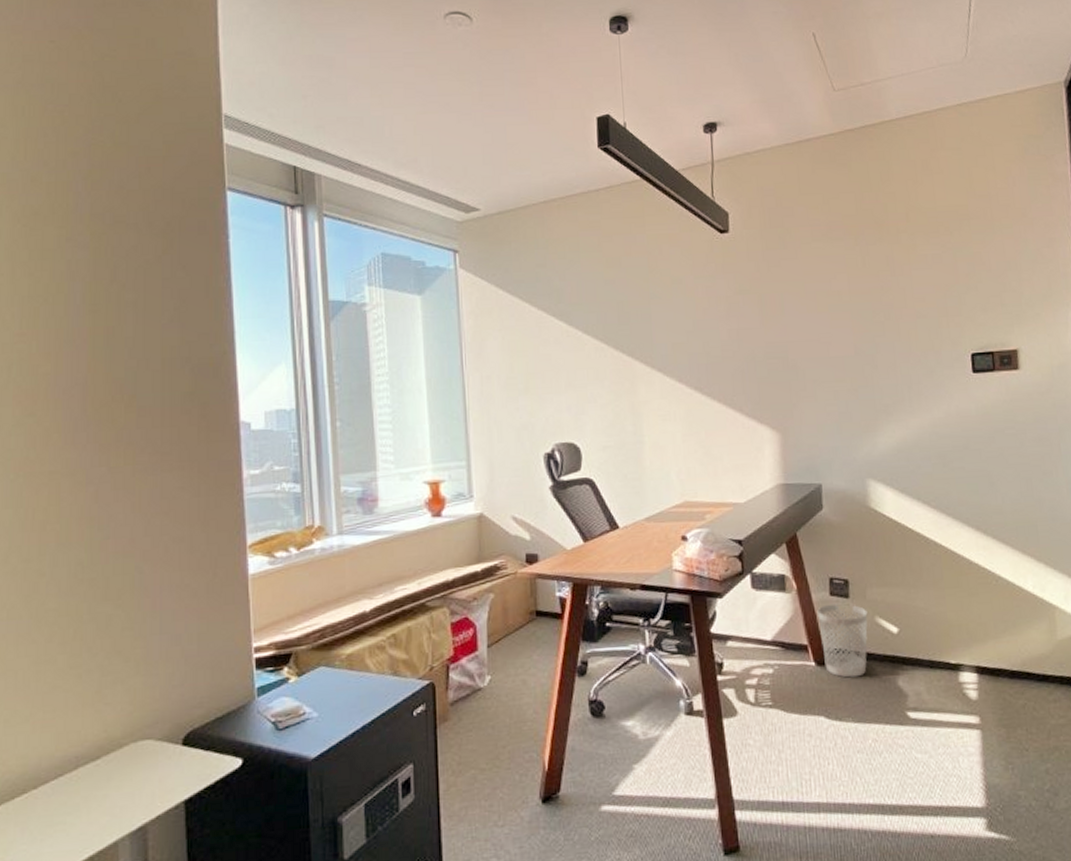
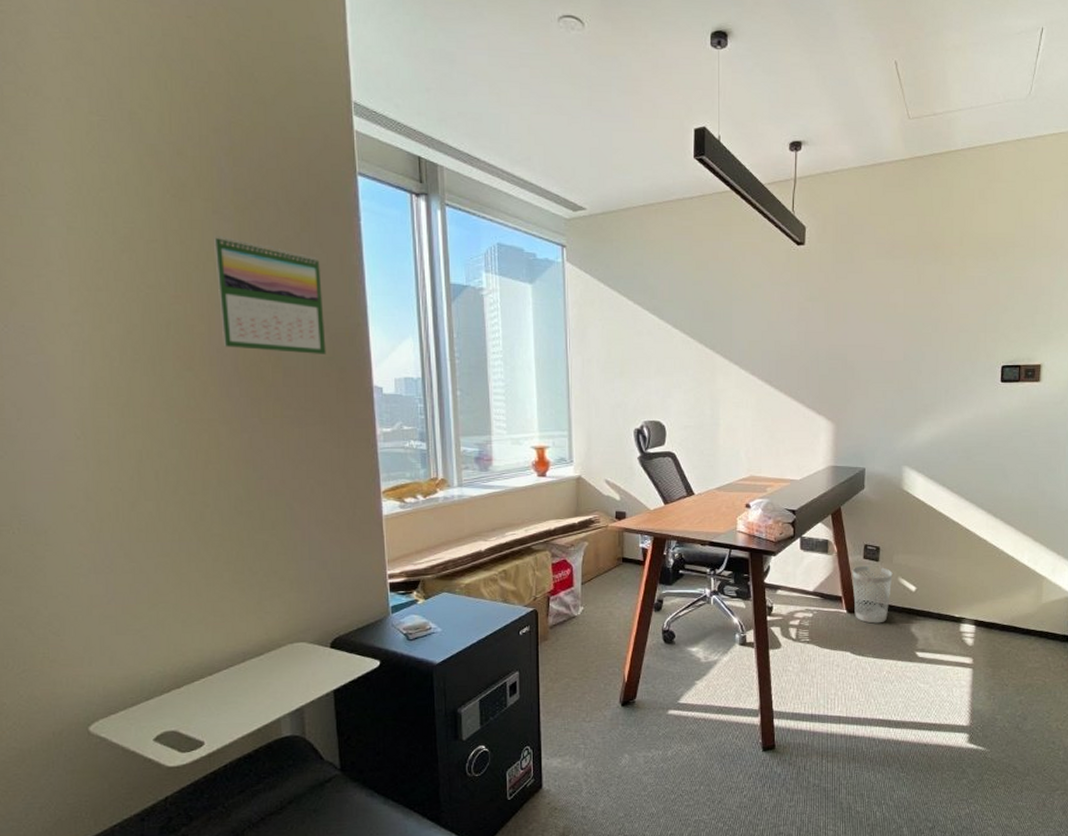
calendar: none [66,265,187,390] -> present [214,236,326,355]

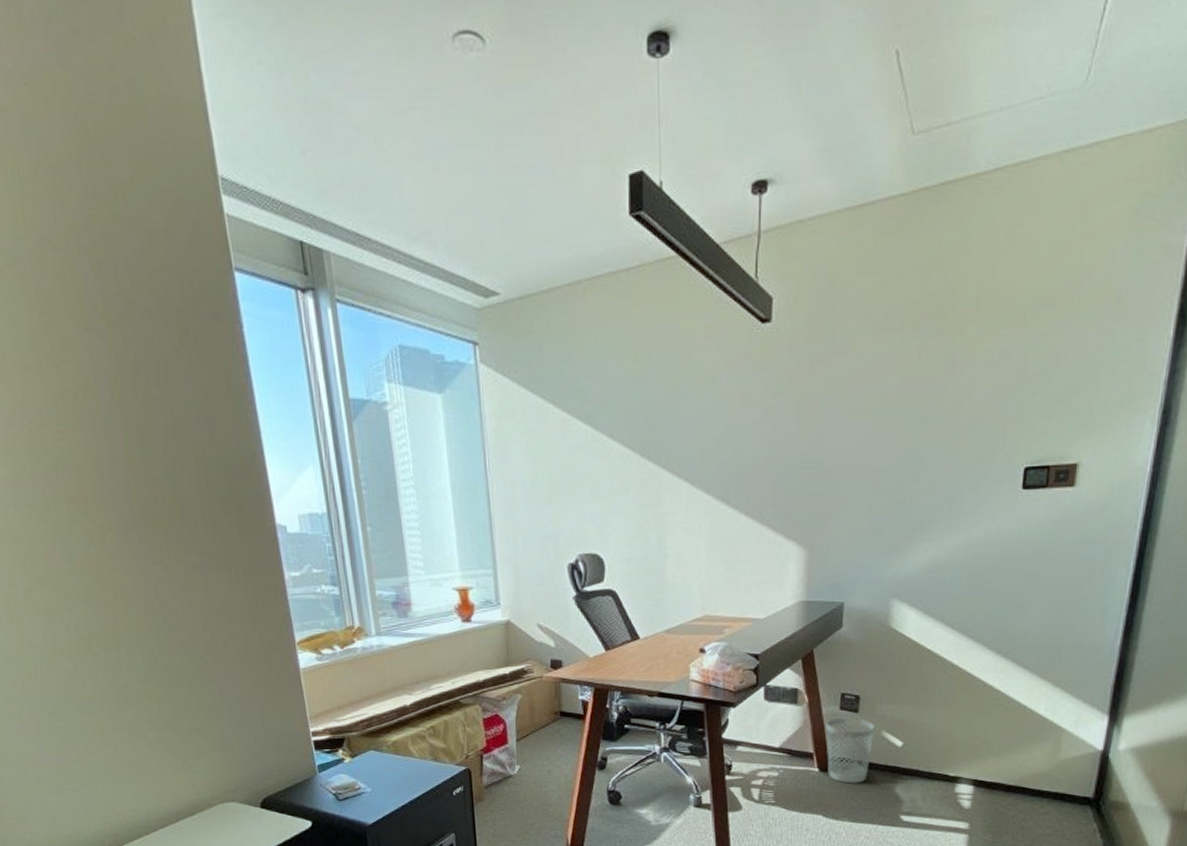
calendar: present [214,236,326,355] -> none [89,357,223,492]

